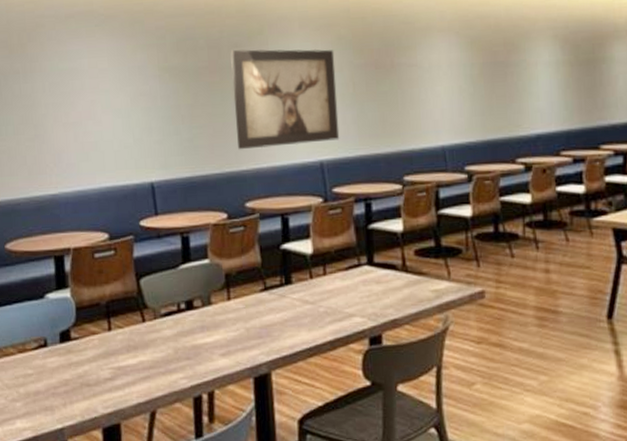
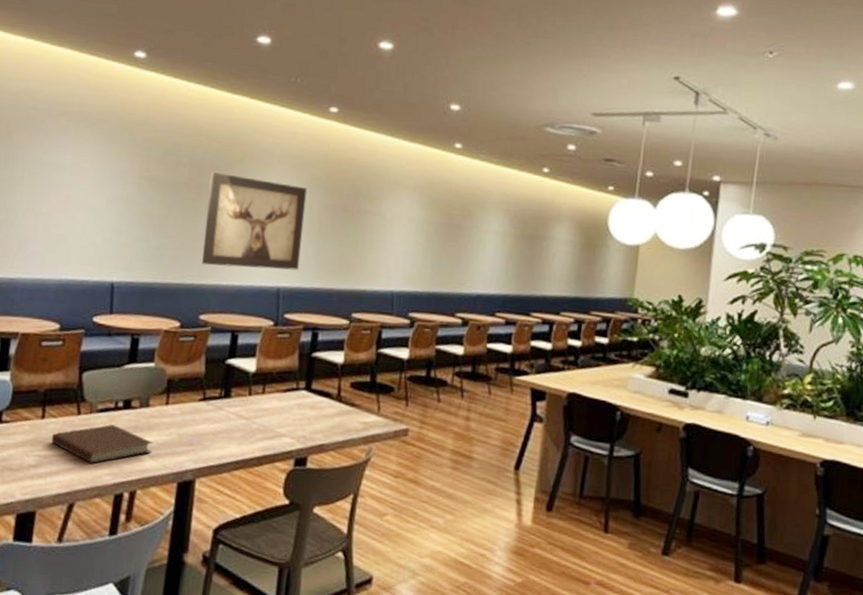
notebook: none [121,328,223,369] -> present [51,424,153,464]

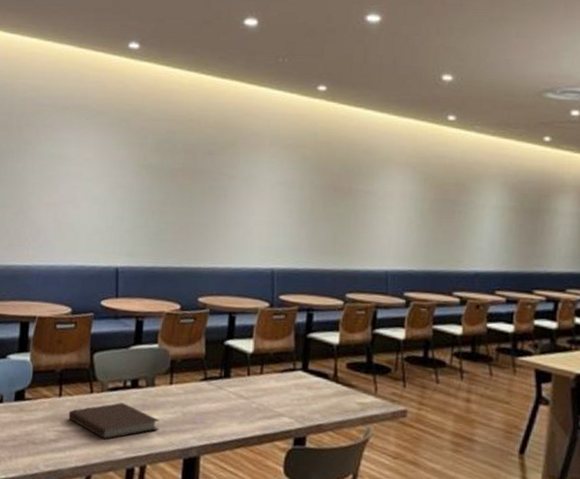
wall art: present [202,172,308,271] -> none [199,157,298,252]

